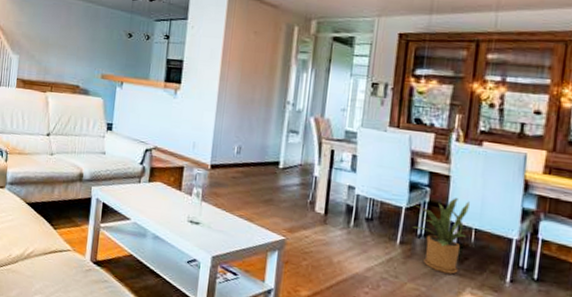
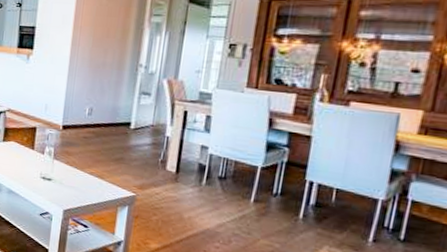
house plant: present [413,198,470,274] -> none [269,158,332,233]

